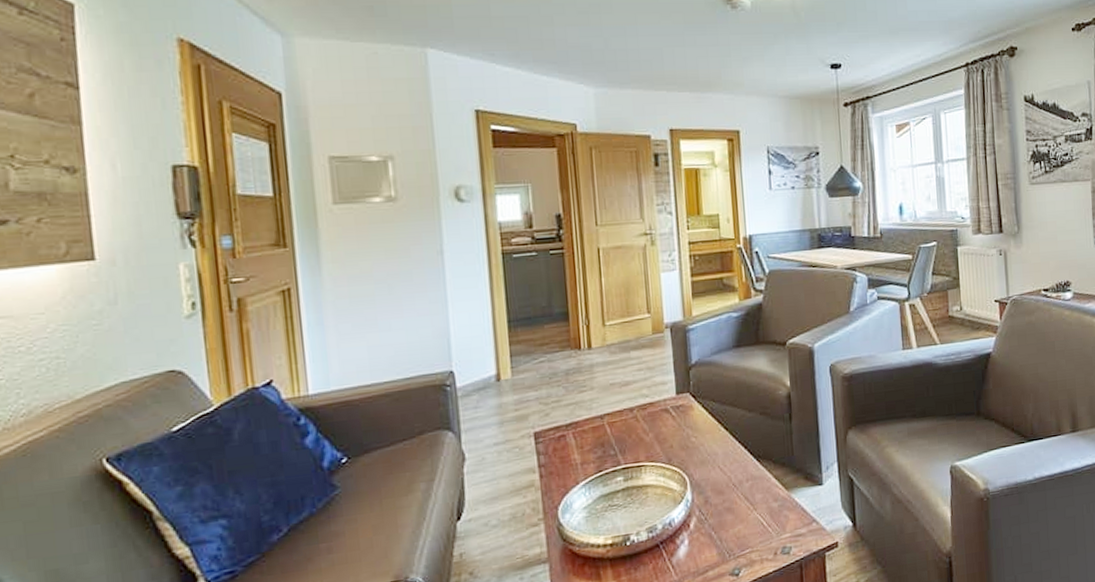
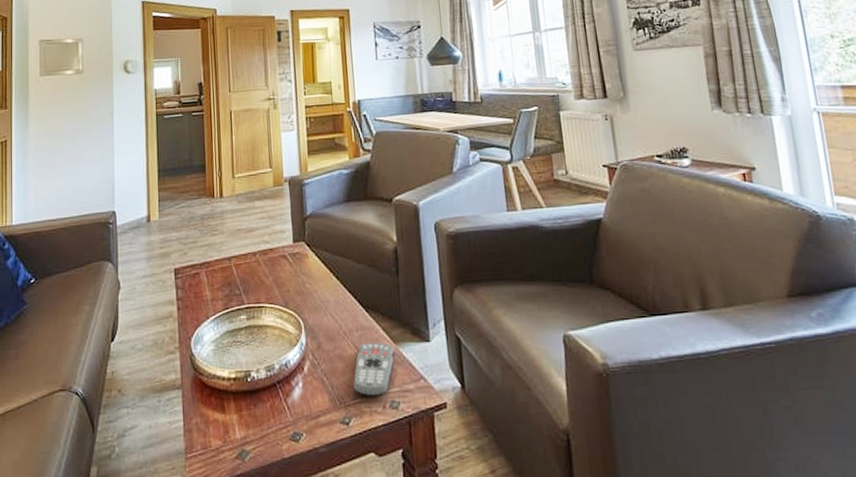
remote control: none [743,490,787,546] -> present [353,342,395,396]

